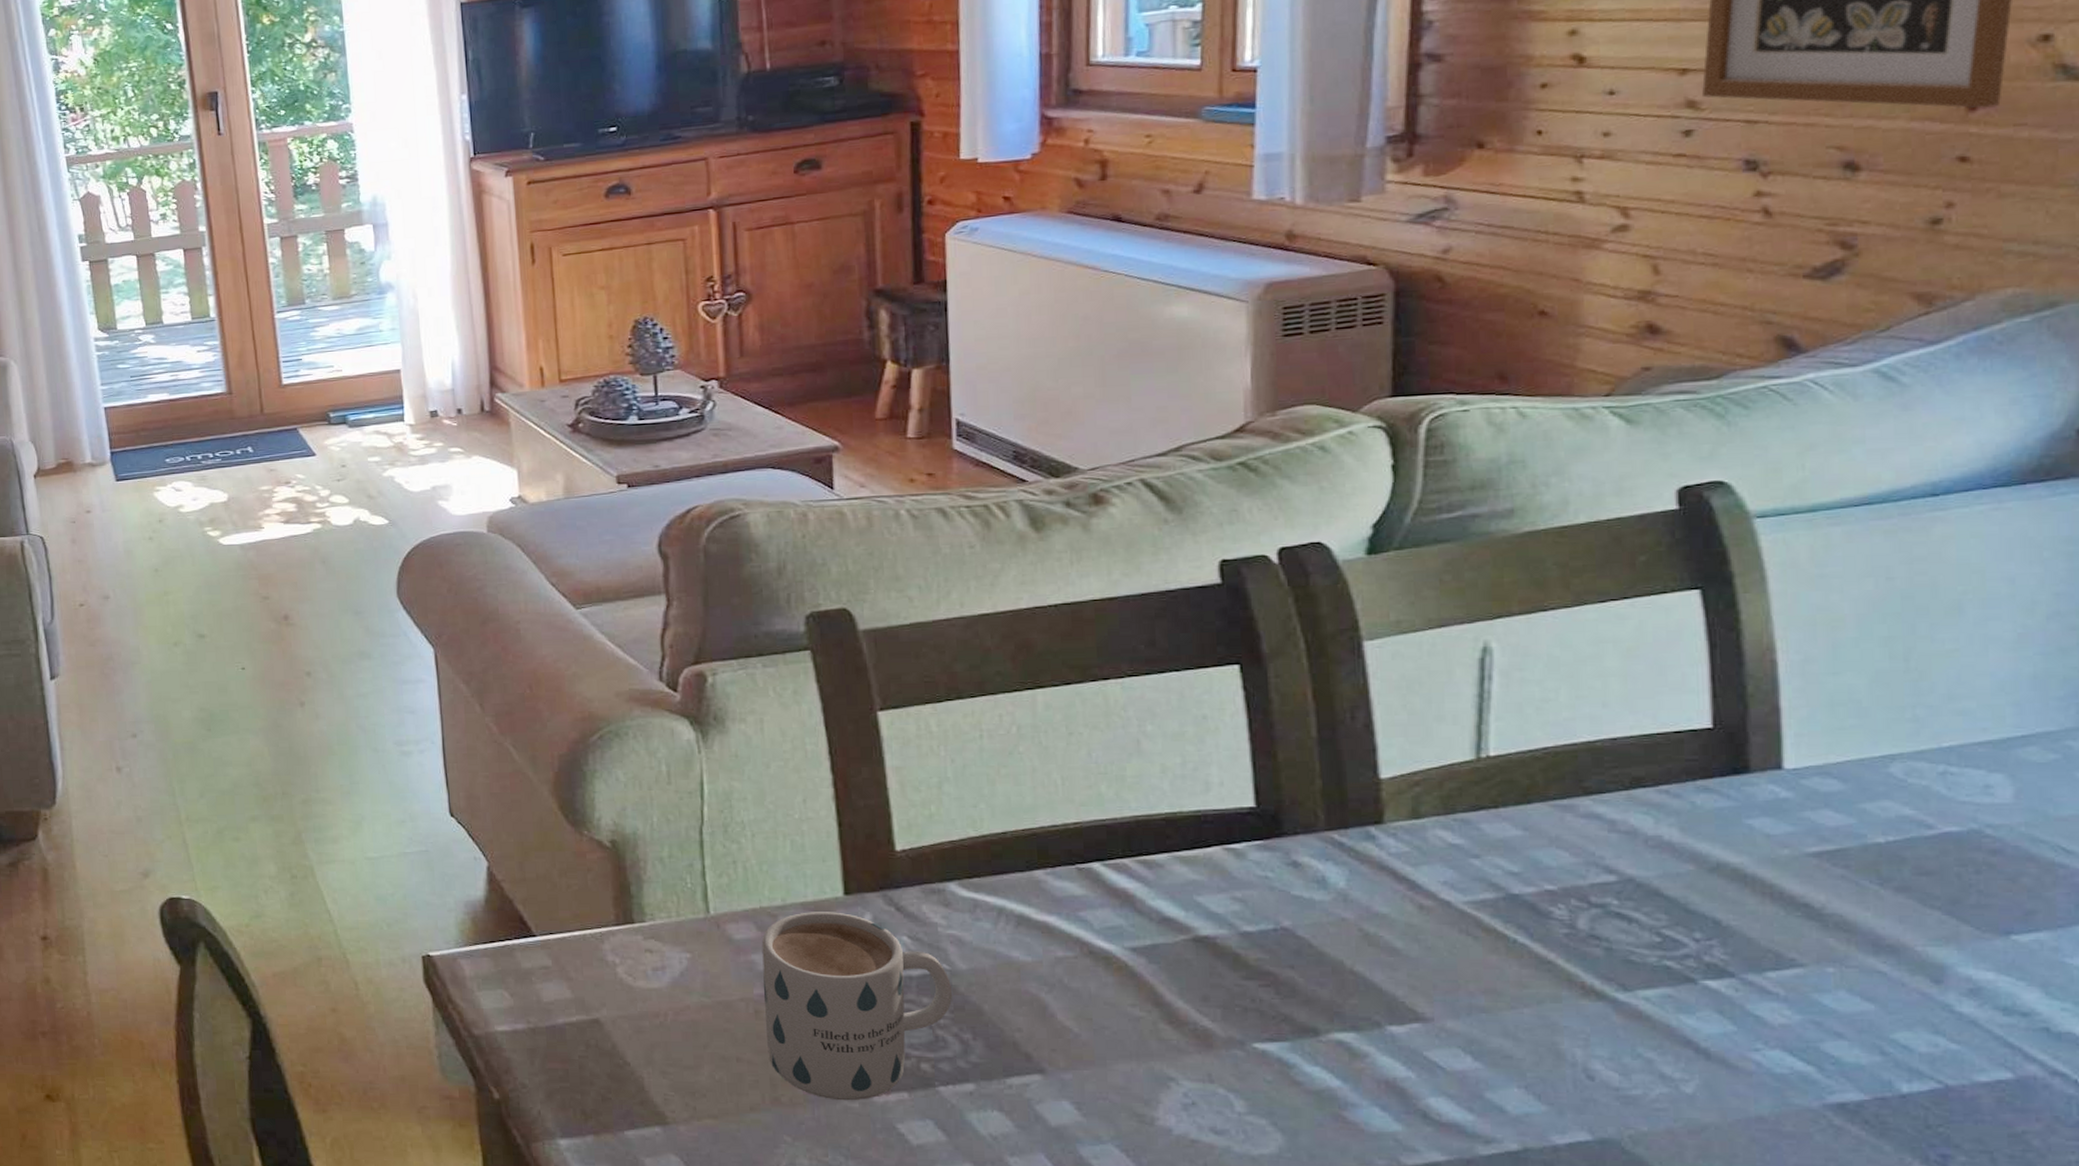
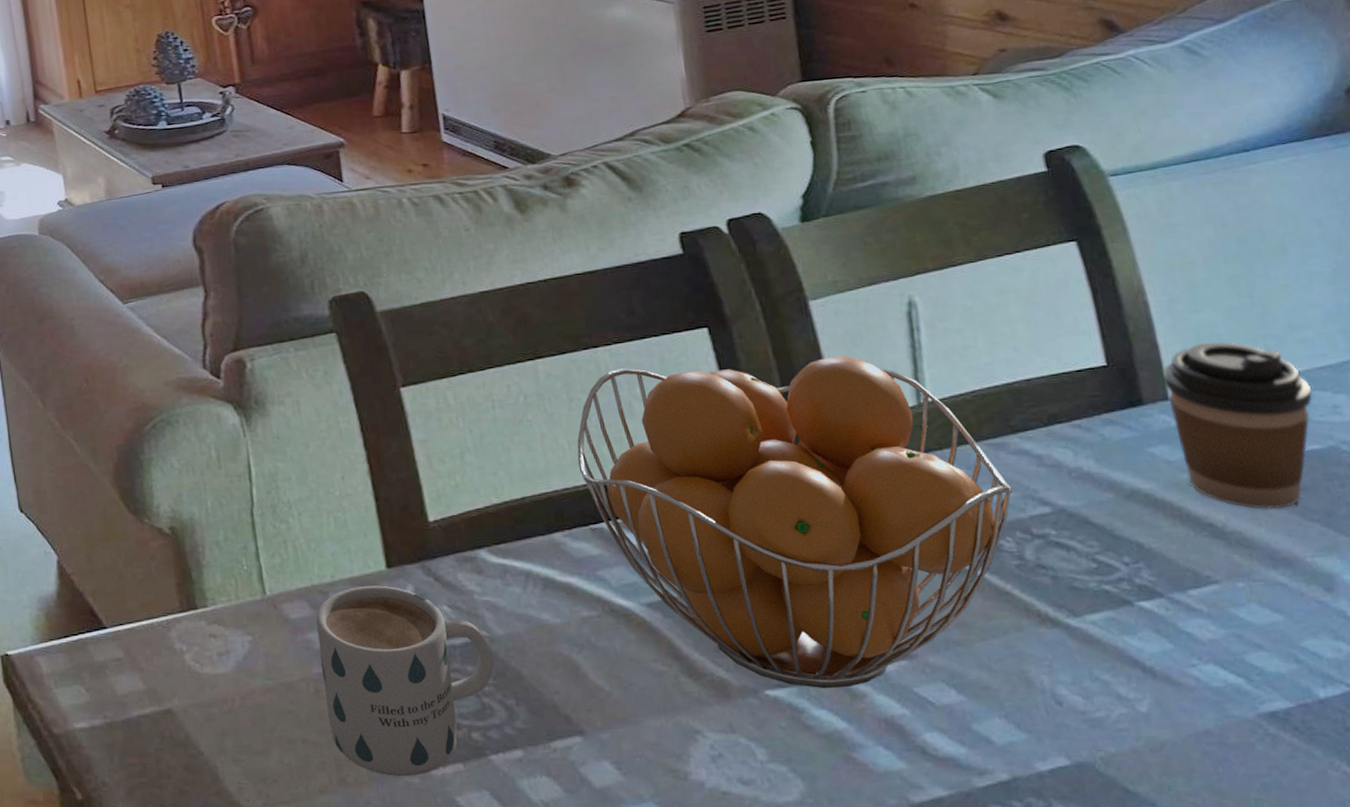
fruit basket: none [1070,702,1574,1046] -> present [577,355,1013,689]
coffee cup: none [1778,708,1963,894] -> present [1162,341,1313,510]

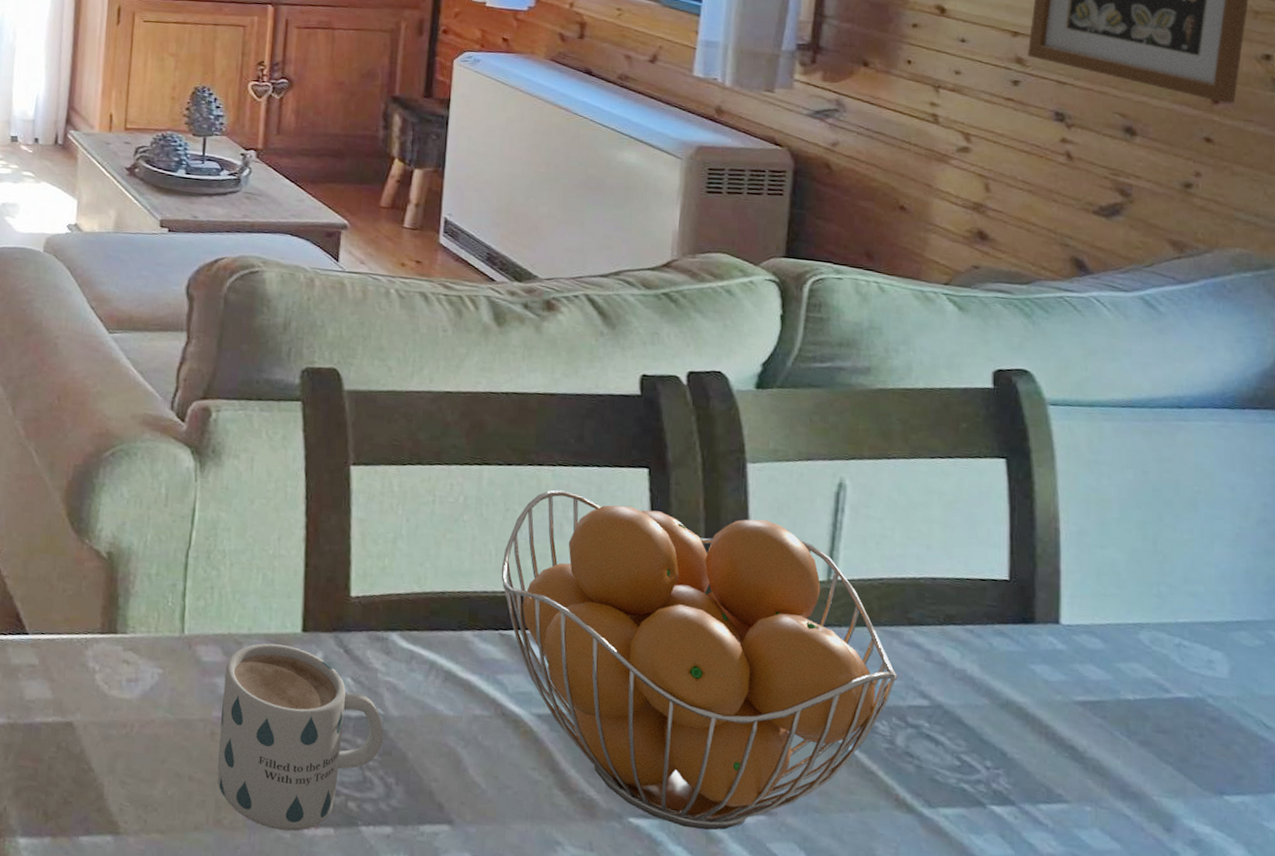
coffee cup: present [1162,341,1313,510] -> none [1057,577,1193,746]

